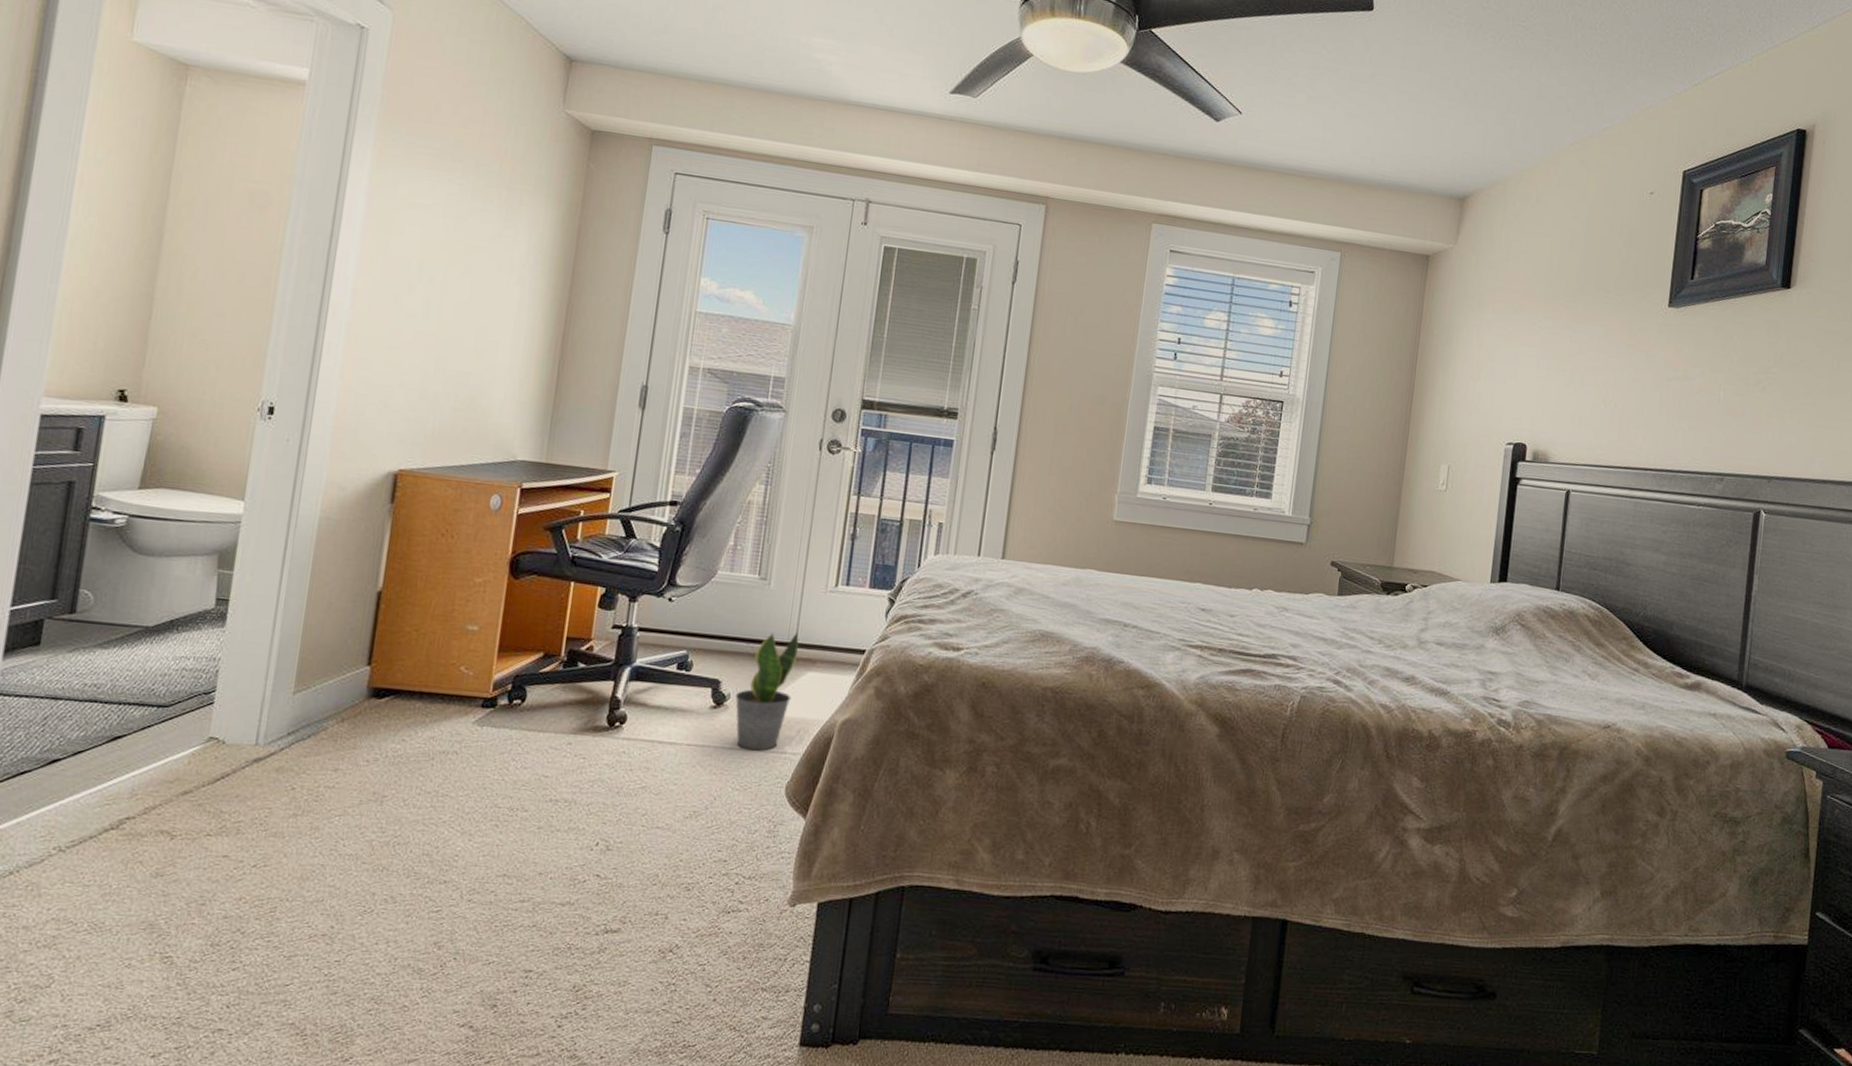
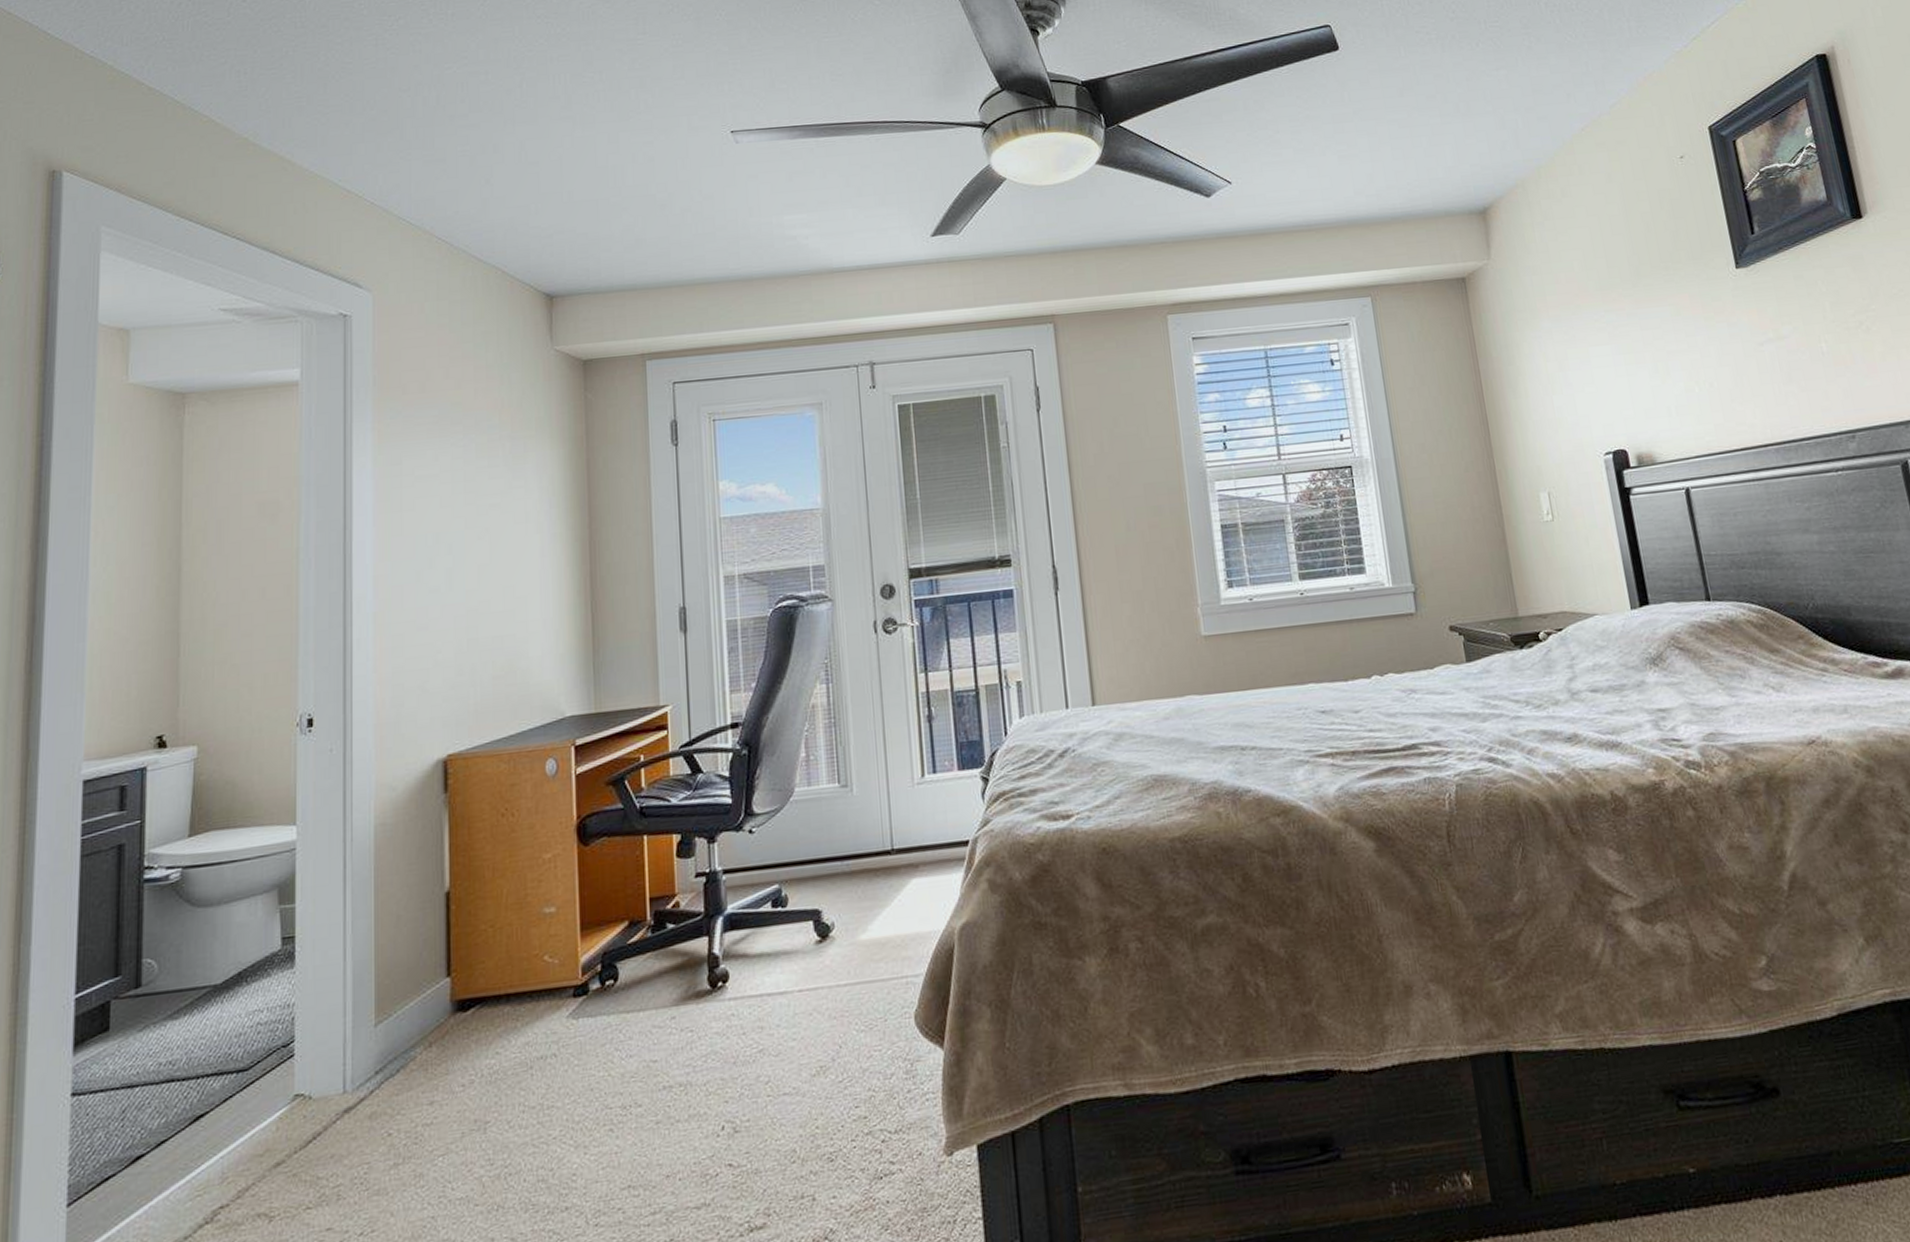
potted plant: present [735,633,799,751] -> none [839,837,900,983]

